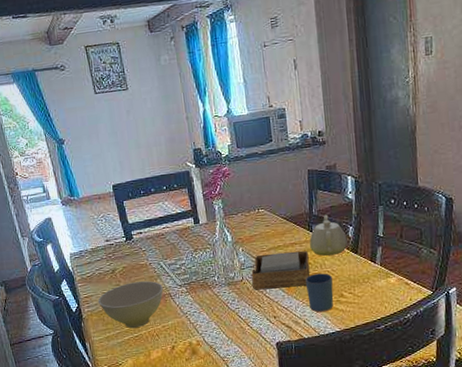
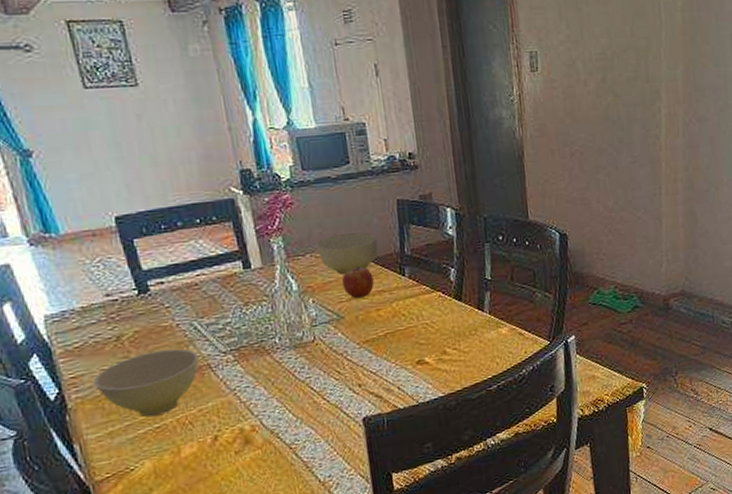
bowl: none [245,196,293,229] -> present [316,232,379,274]
napkin holder: present [251,250,310,290] -> none [326,299,404,353]
apple: none [264,223,288,248] -> present [342,266,374,298]
mug: present [305,273,334,313] -> none [397,326,435,376]
teapot: present [309,214,348,256] -> none [402,254,450,305]

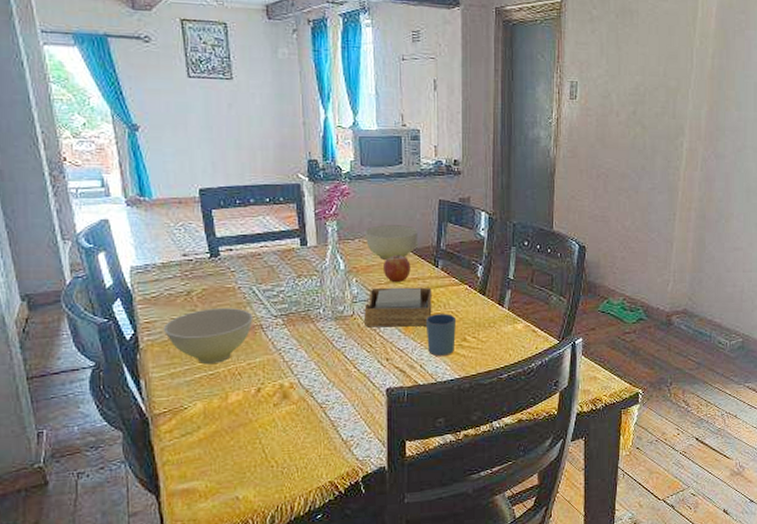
napkin holder: none [326,299,404,353] -> present [364,287,432,328]
mug: none [397,326,435,376] -> present [425,314,456,357]

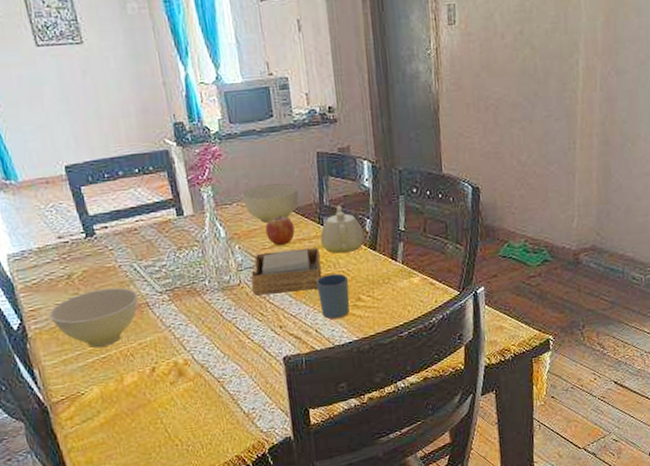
teapot: none [434,250,476,295] -> present [320,205,365,254]

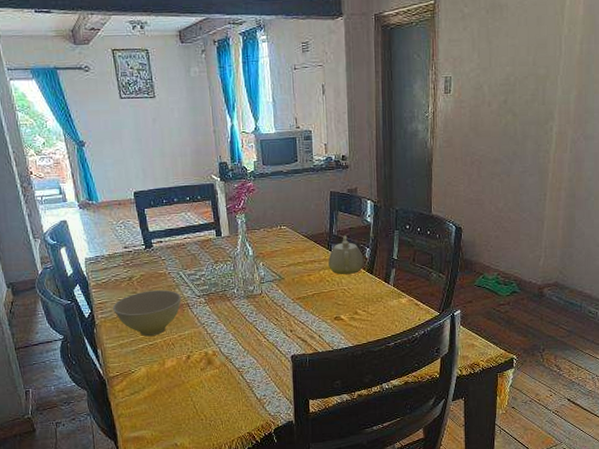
bowl: present [242,183,299,223] -> none [268,215,314,246]
napkin holder: present [251,247,322,296] -> none [270,268,327,304]
apple: present [265,215,295,245] -> none [285,240,308,265]
mug: present [316,273,350,320] -> none [322,291,348,328]

